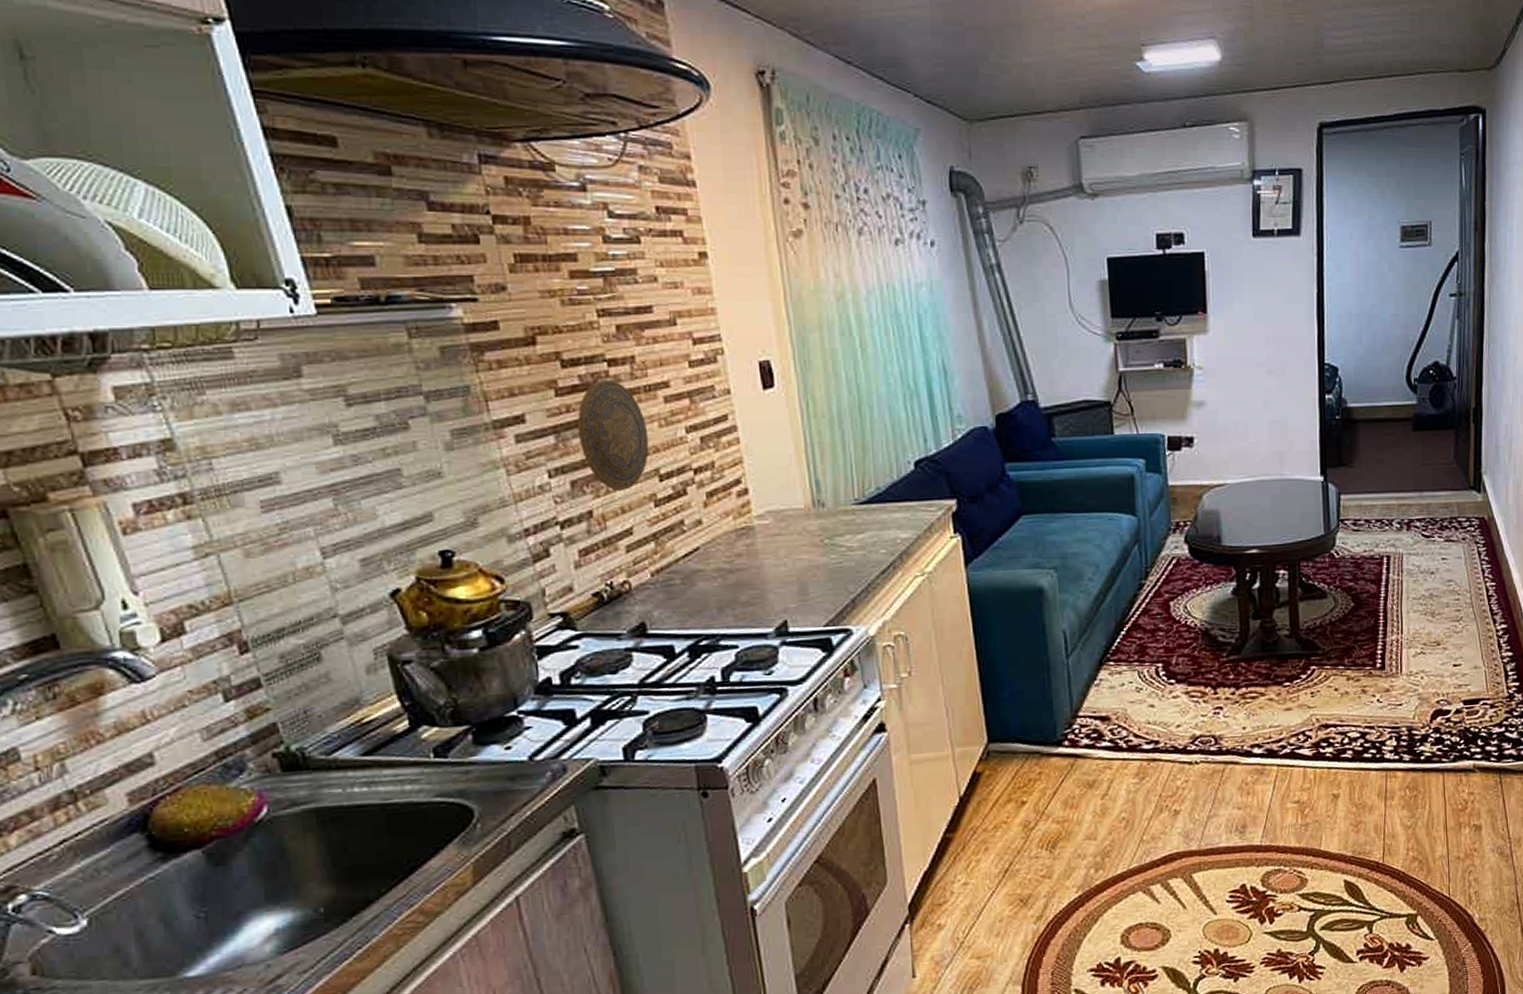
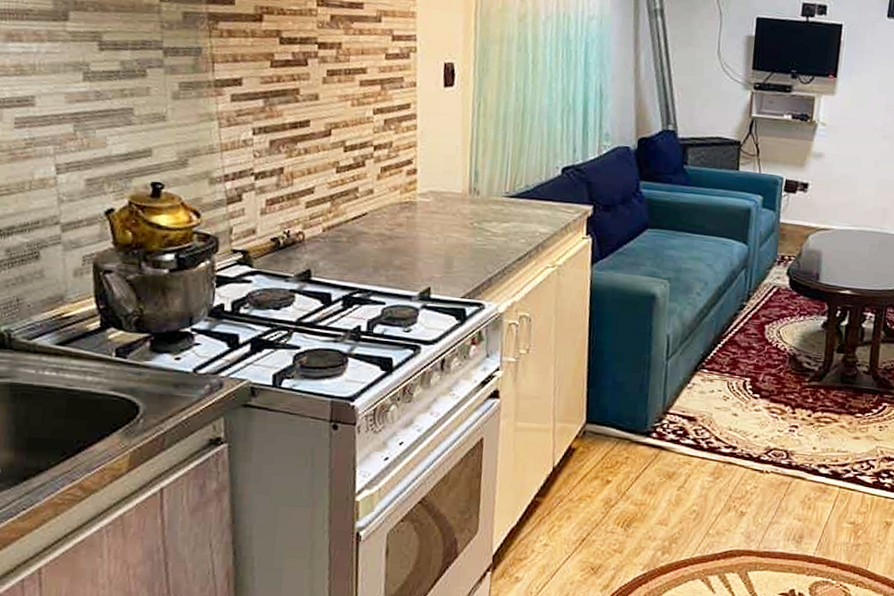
decorative plate: present [577,379,649,490] -> none [283,58,342,155]

